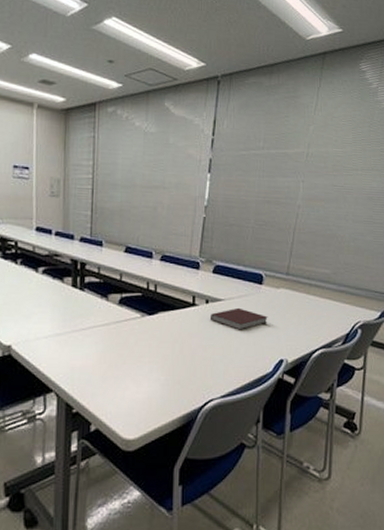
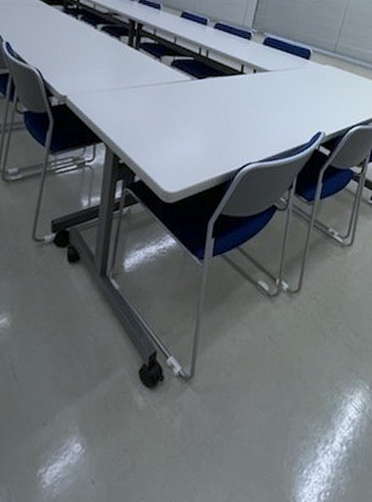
notebook: present [211,307,268,330] -> none [257,79,311,101]

